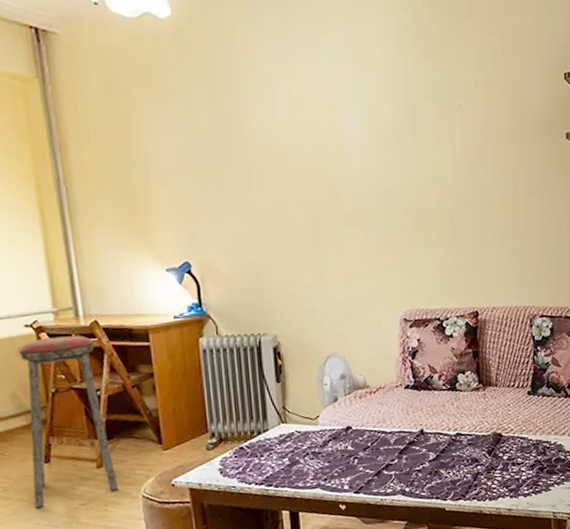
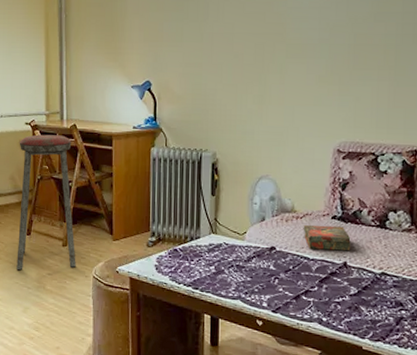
book: none [377,395,426,422] -> present [303,224,351,251]

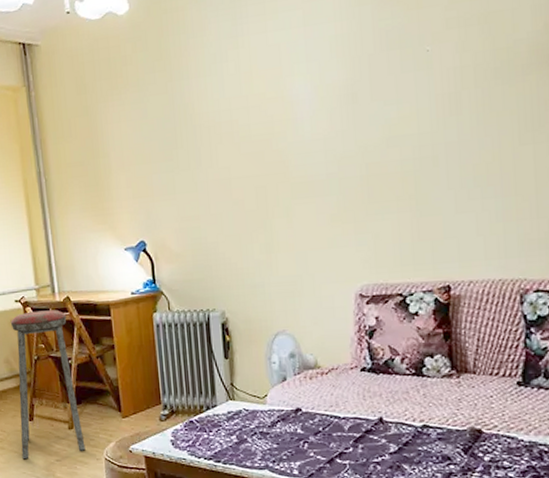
book: present [303,224,351,251] -> none [329,378,386,407]

